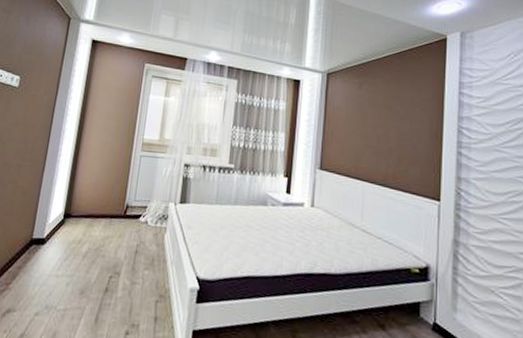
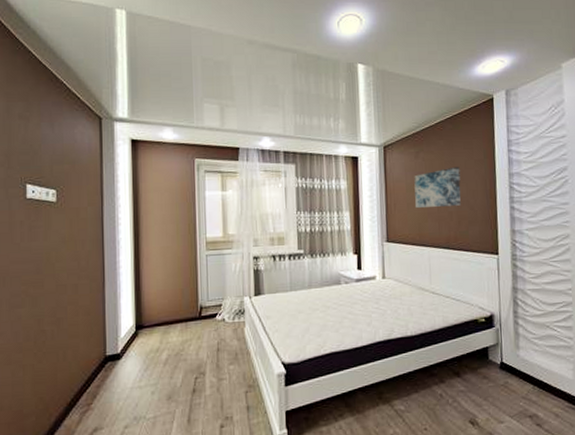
wall art: none [353,102,405,143] -> present [414,166,461,208]

